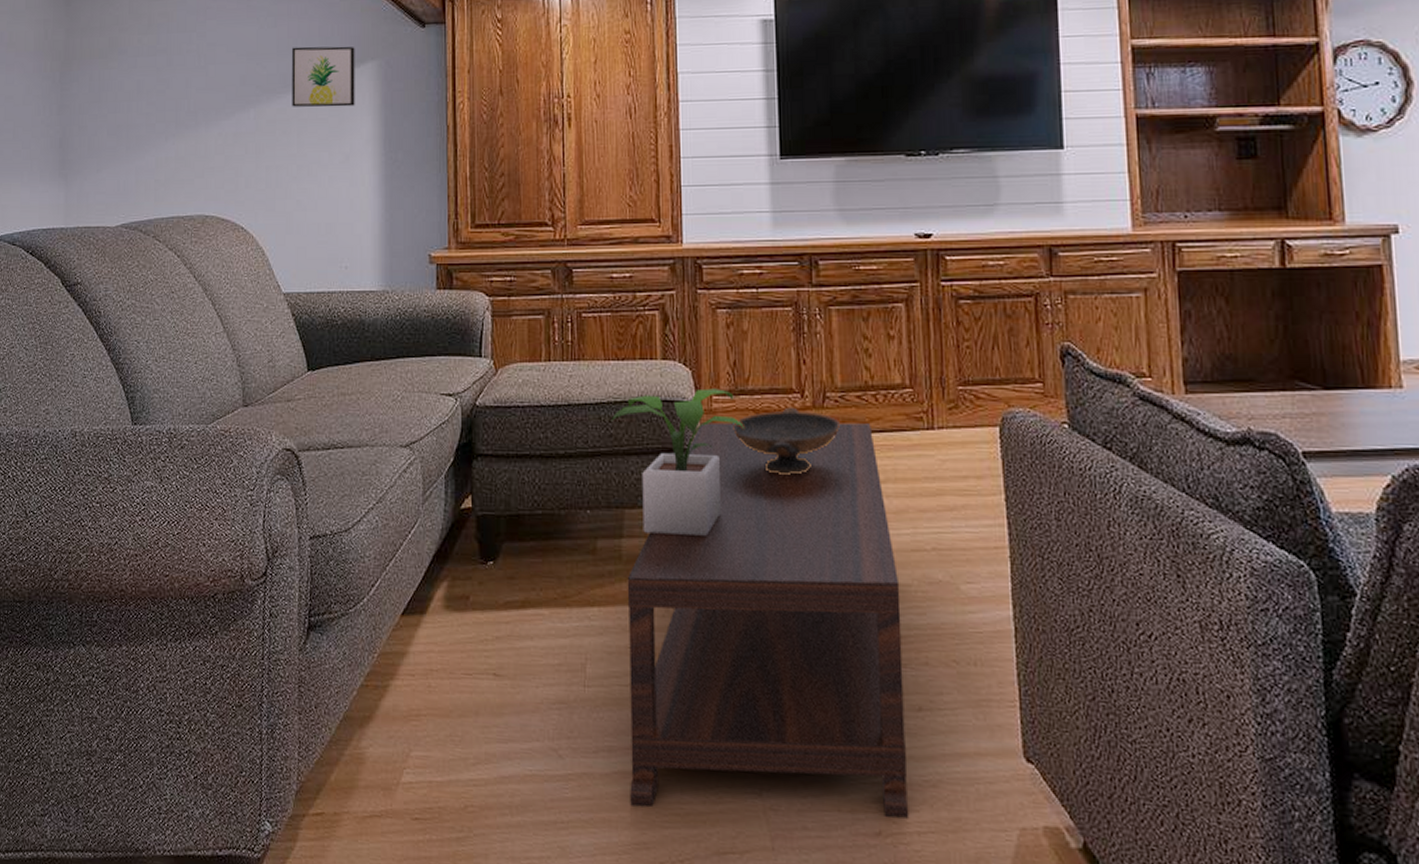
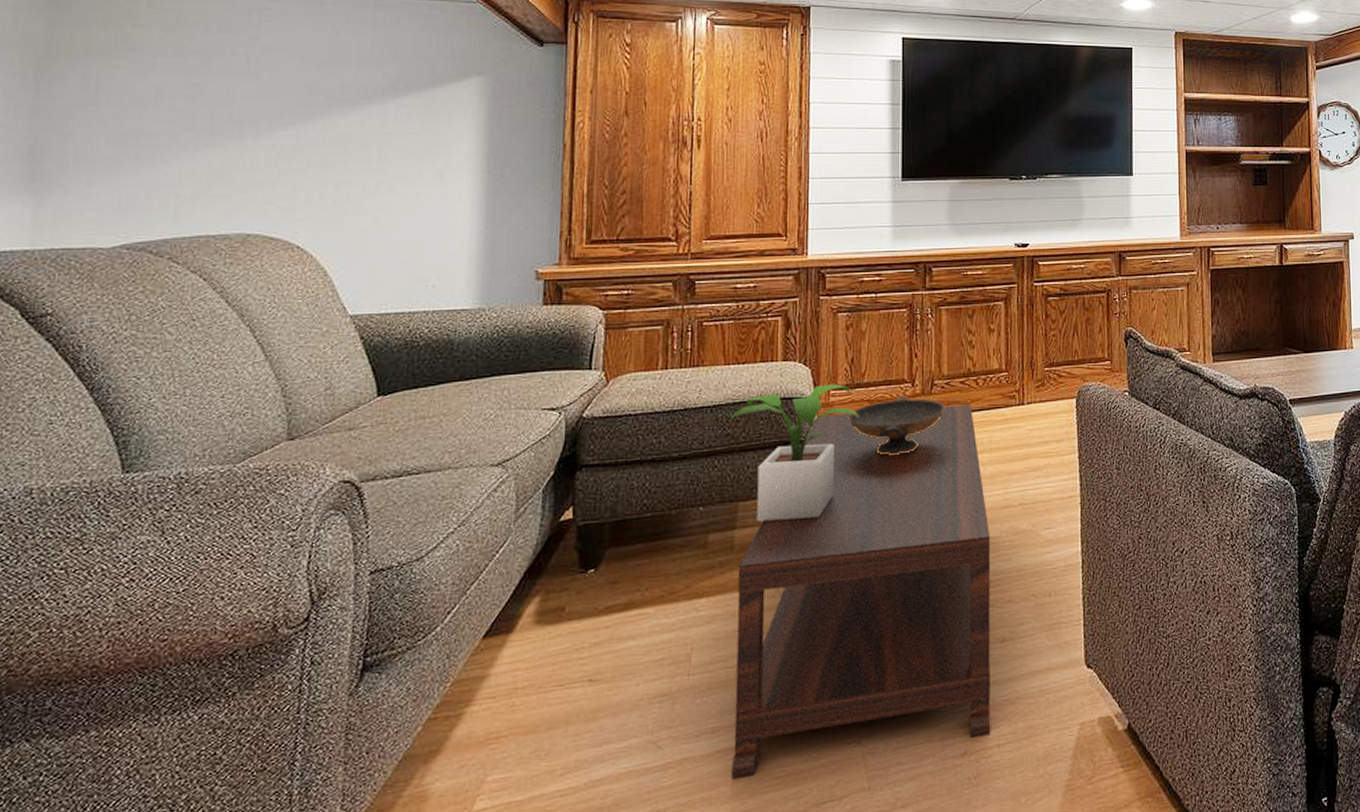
wall art: present [292,46,355,107] -> none [373,57,458,121]

